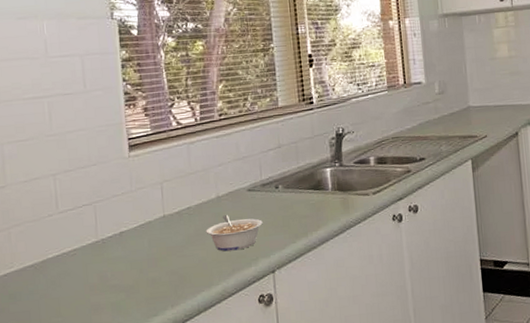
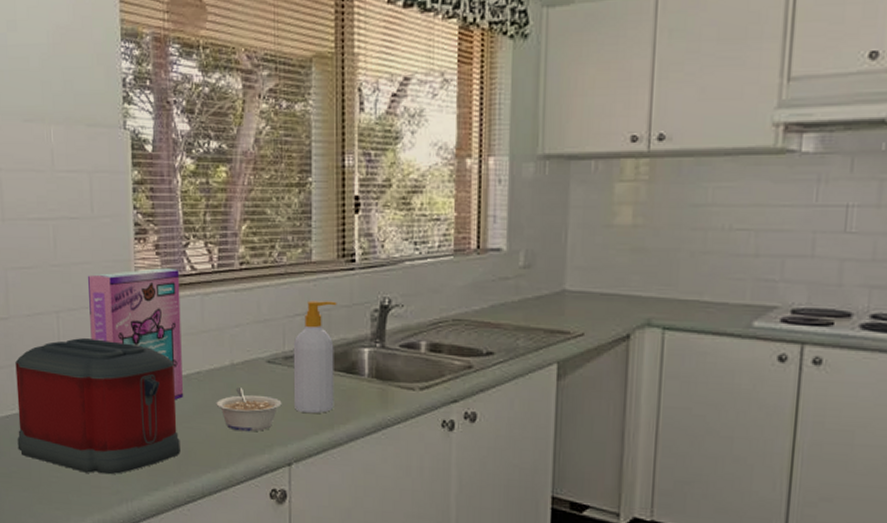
toaster: none [13,192,176,313] -> present [15,338,180,475]
cereal box: none [82,125,176,234] -> present [87,268,183,400]
soap bottle: none [268,135,307,228] -> present [293,300,337,414]

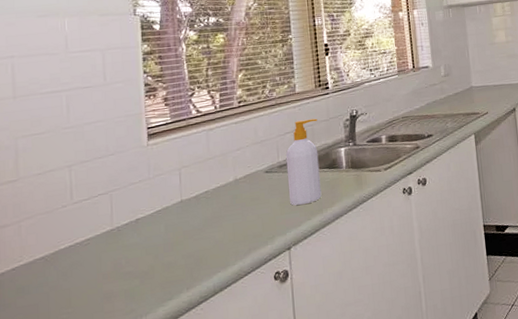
toaster: present [15,338,180,475] -> none [24,179,192,302]
cereal box: present [87,268,183,400] -> none [100,114,193,218]
legume: present [216,388,282,432] -> none [223,197,280,232]

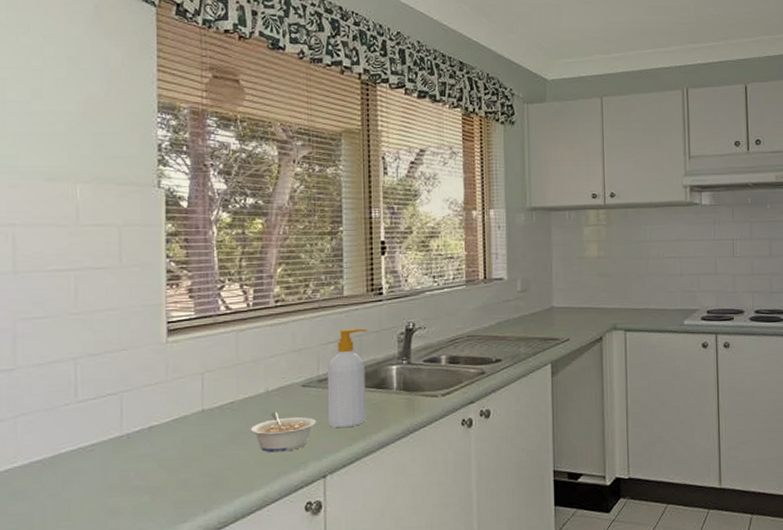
legume: none [223,197,280,232] -> present [250,412,316,453]

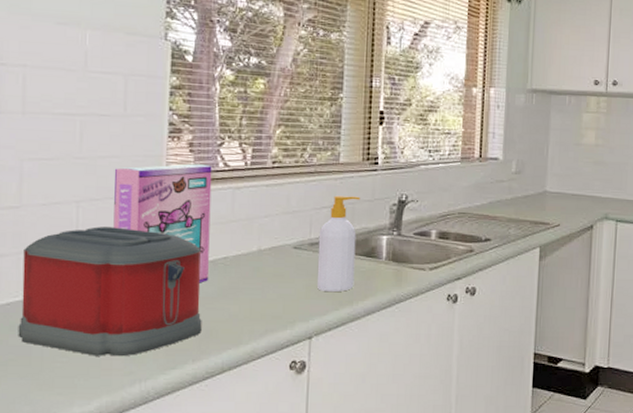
toaster: none [18,381,212,517] -> present [18,226,202,357]
cereal box: none [112,309,215,431] -> present [113,164,212,283]
legume: present [250,412,316,453] -> none [241,271,306,310]

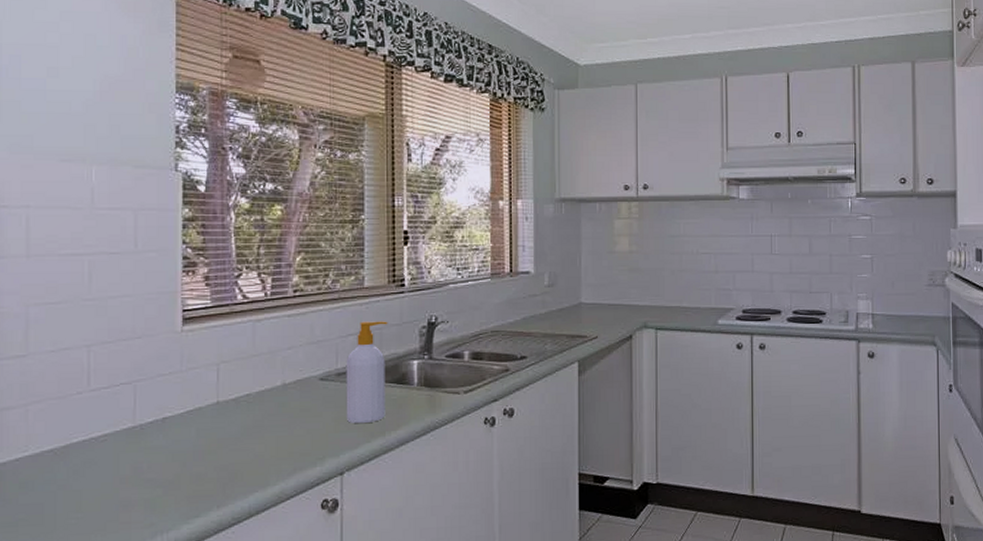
toaster: present [18,226,202,357] -> none [28,370,226,510]
cereal box: present [113,164,212,283] -> none [126,298,230,424]

